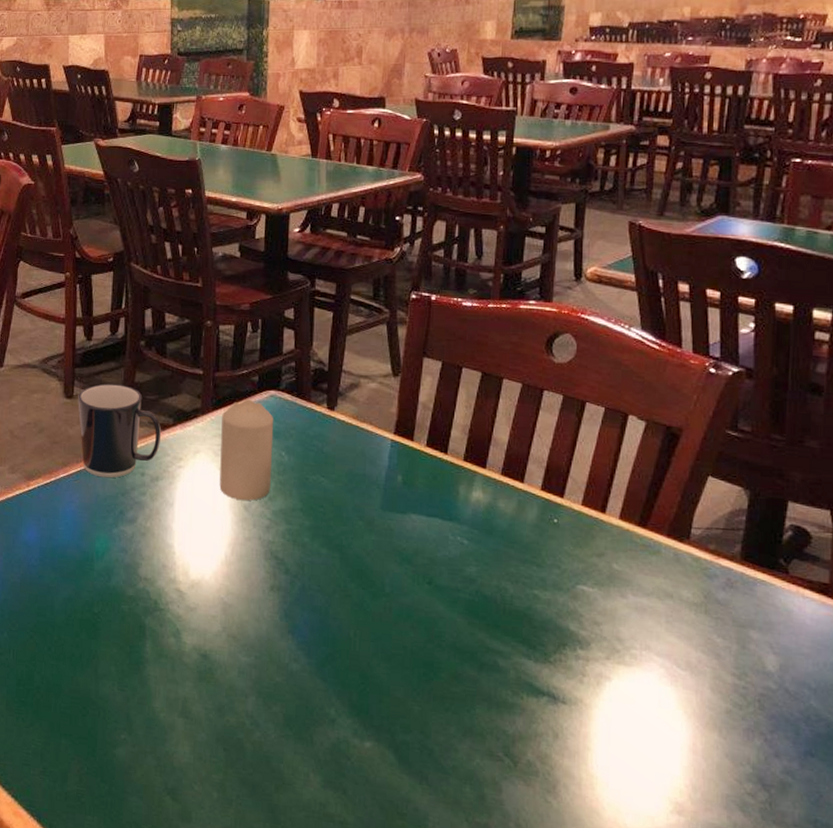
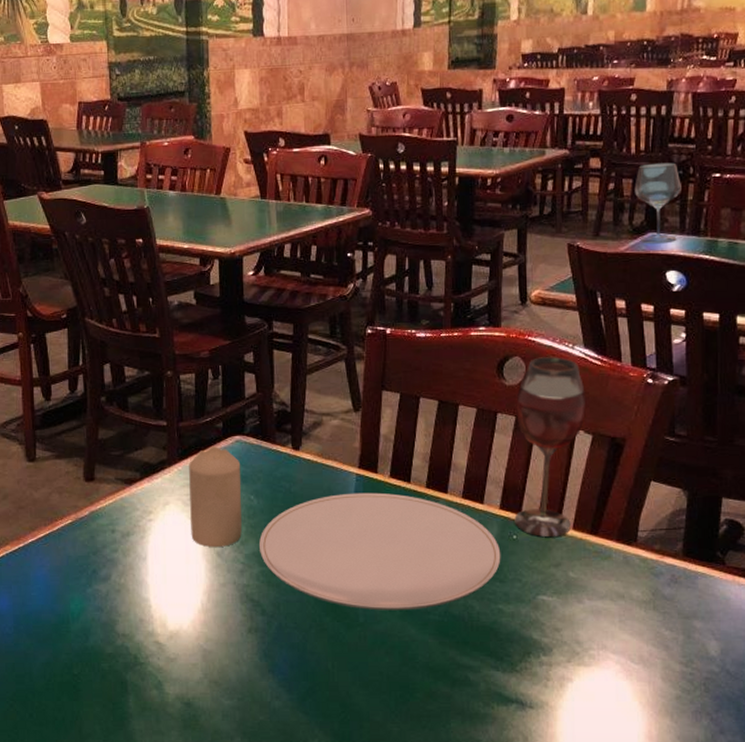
mug: present [78,383,162,478] -> none [41,443,130,539]
plate: none [287,458,540,586] -> present [259,492,501,611]
wineglass: none [556,336,642,525] -> present [514,357,587,537]
wine glass: none [705,144,757,228] -> present [634,162,682,244]

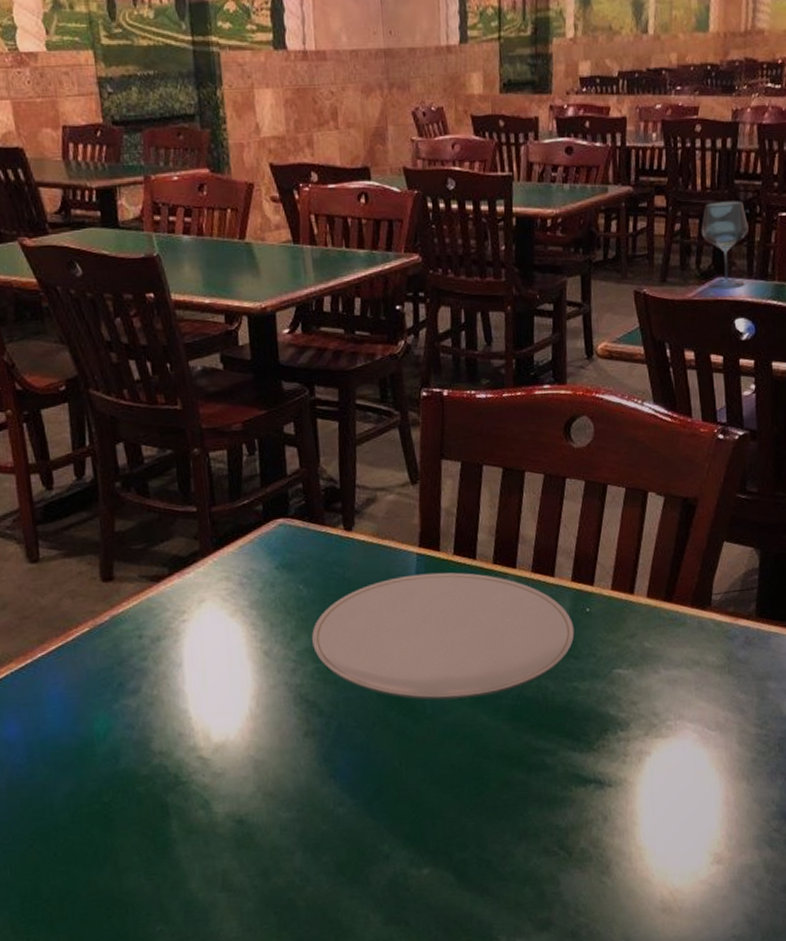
candle: present [189,446,242,547] -> none [226,532,292,646]
wineglass: present [514,357,587,537] -> none [585,414,658,608]

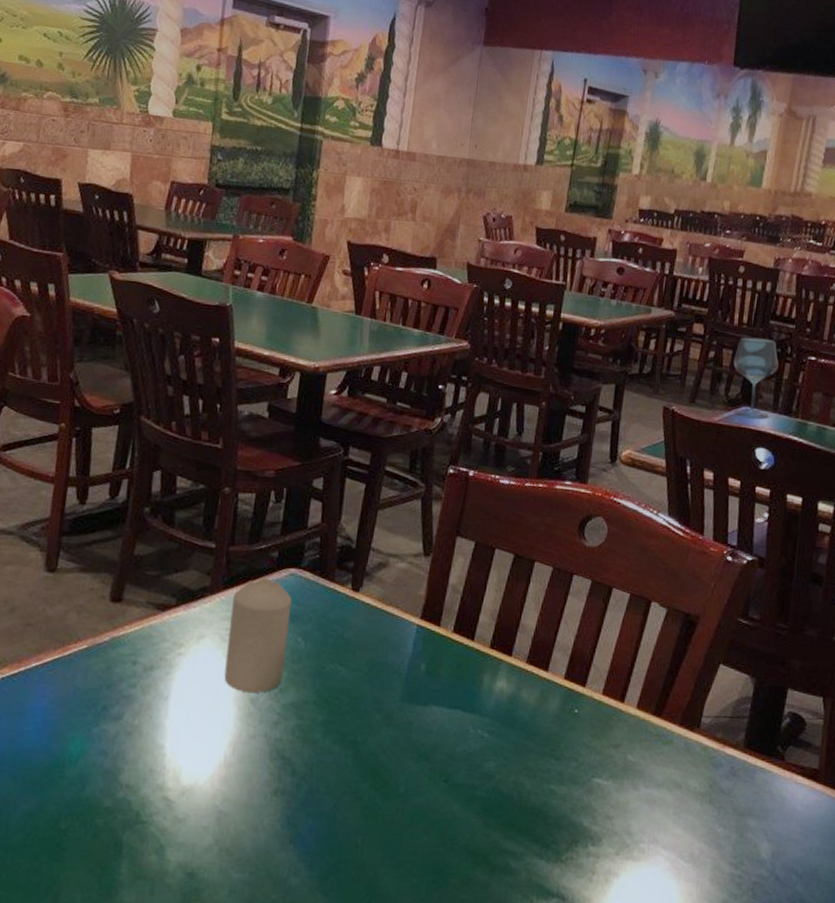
candle: none [226,532,292,646] -> present [224,577,292,693]
plate: present [312,572,575,700] -> none [299,645,560,784]

